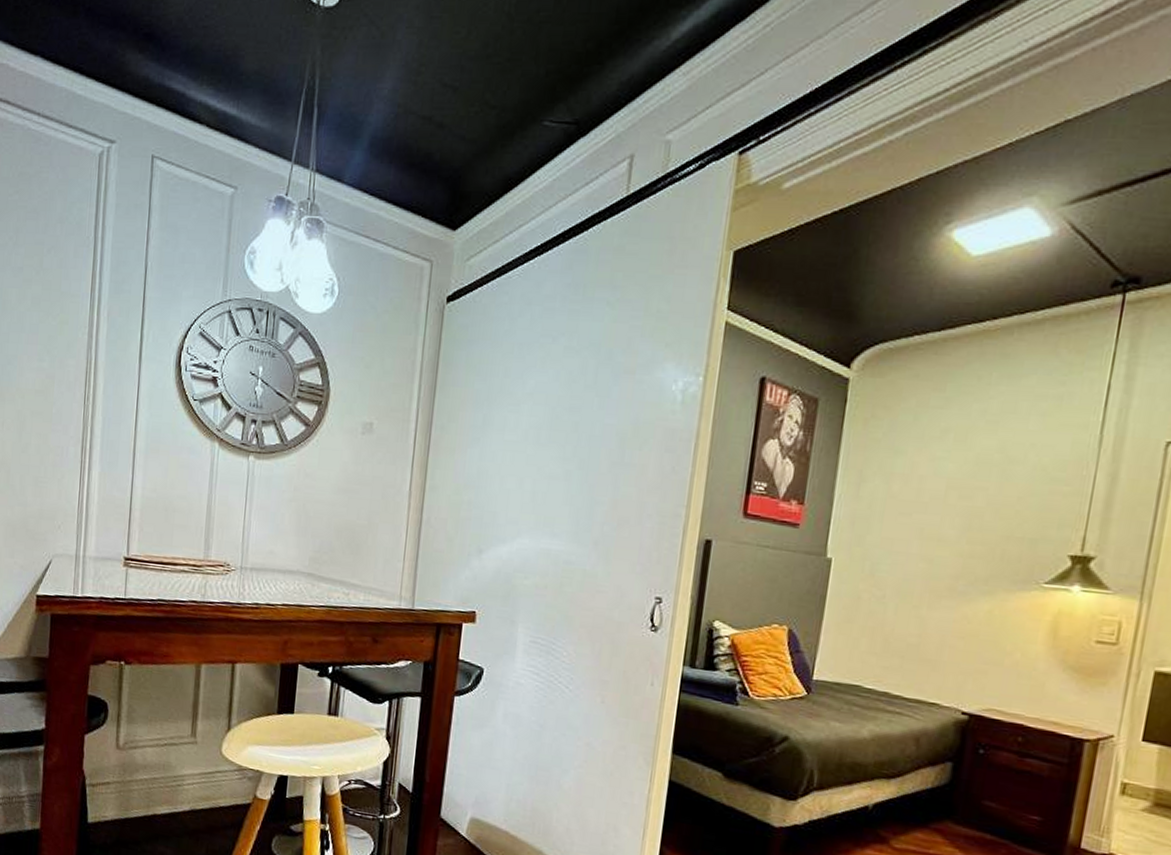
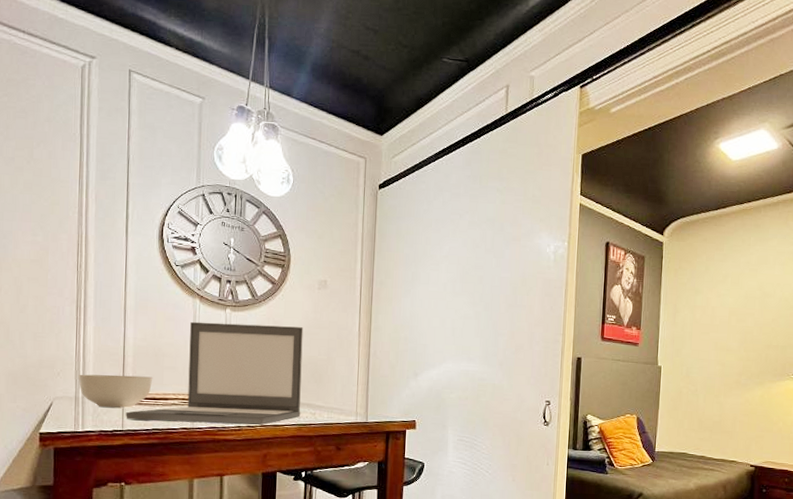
bowl: none [80,528,162,572] -> present [78,374,153,408]
laptop: none [129,470,341,604] -> present [126,321,304,425]

